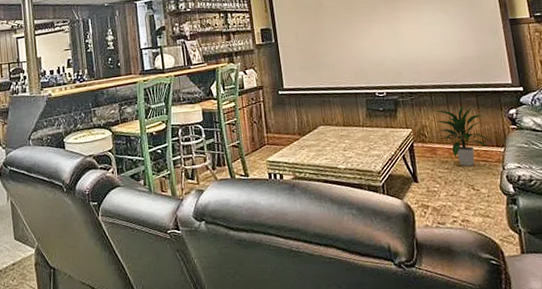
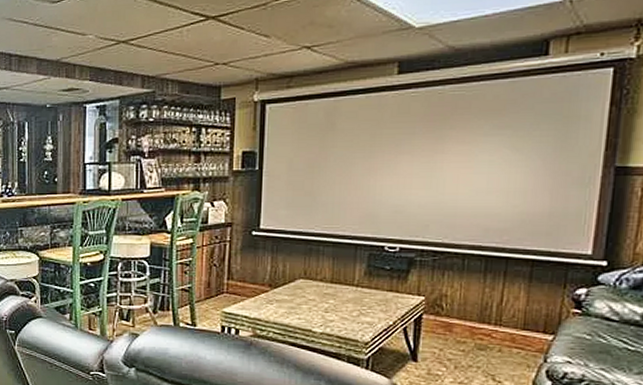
indoor plant: present [435,104,491,167] -> none [460,274,536,352]

